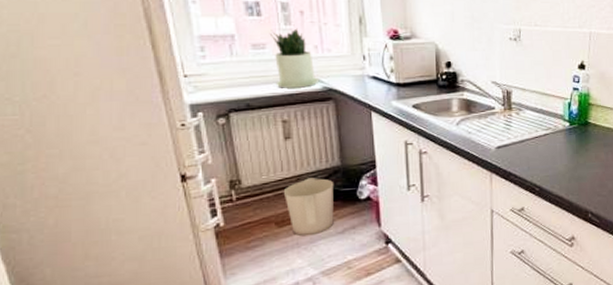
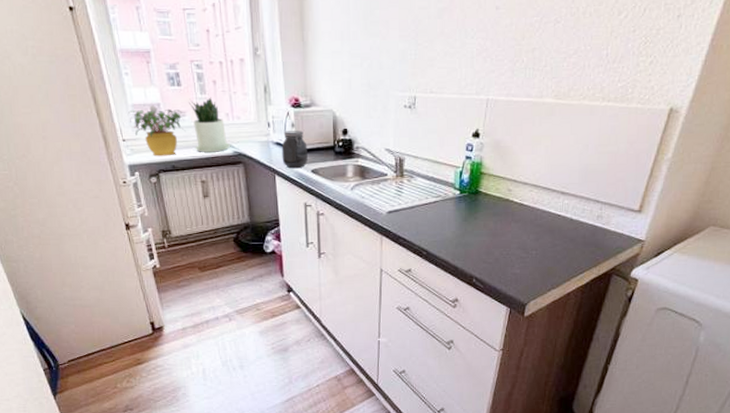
potted flower: none [192,36,265,94] -> present [127,105,186,157]
mug: present [283,177,334,236] -> none [204,231,245,281]
jar: none [379,64,408,104] -> present [281,131,308,169]

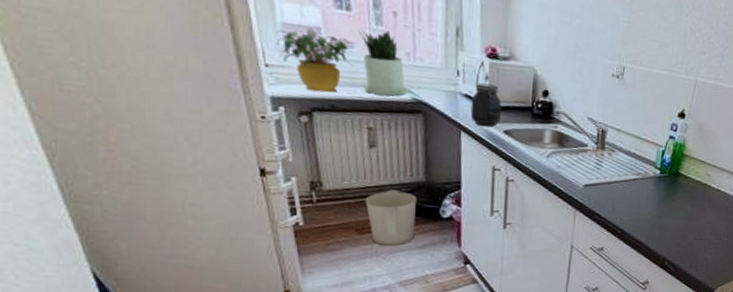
mug: none [204,231,245,281] -> present [365,189,418,246]

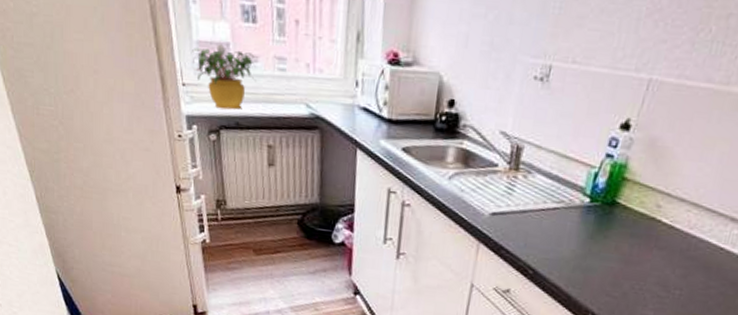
planter: present [358,28,410,96] -> none [262,40,308,112]
mug: present [365,189,418,246] -> none [262,210,311,270]
jar: present [470,83,502,127] -> none [367,94,401,144]

